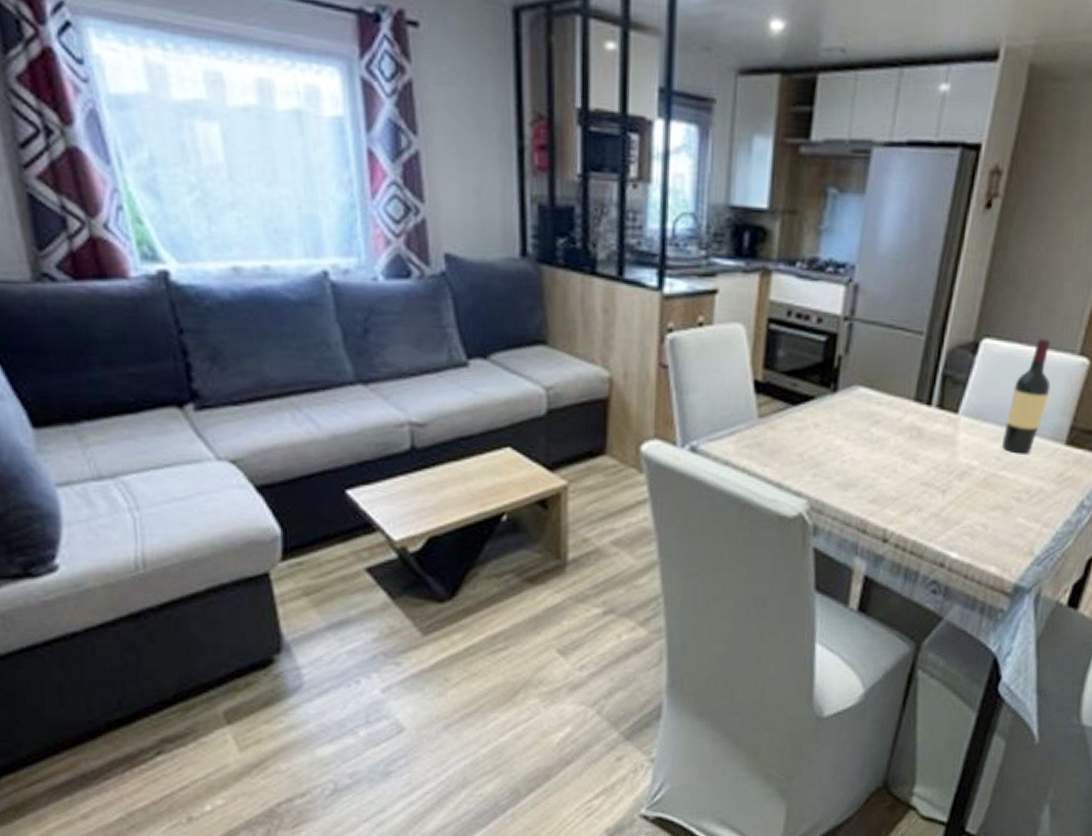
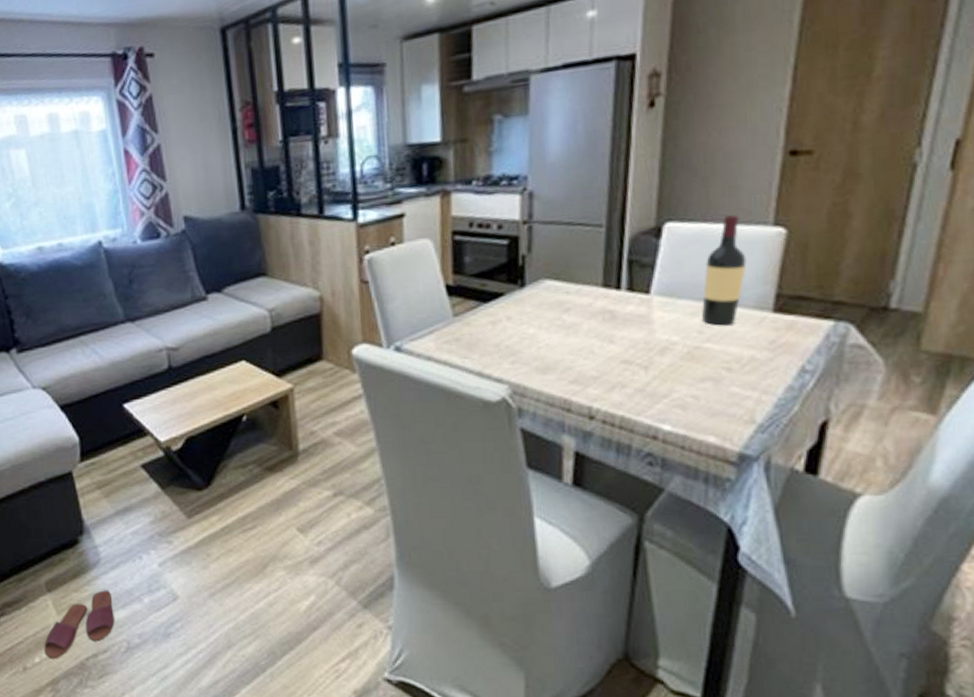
slippers: none [218,721,318,805] -> present [44,590,114,658]

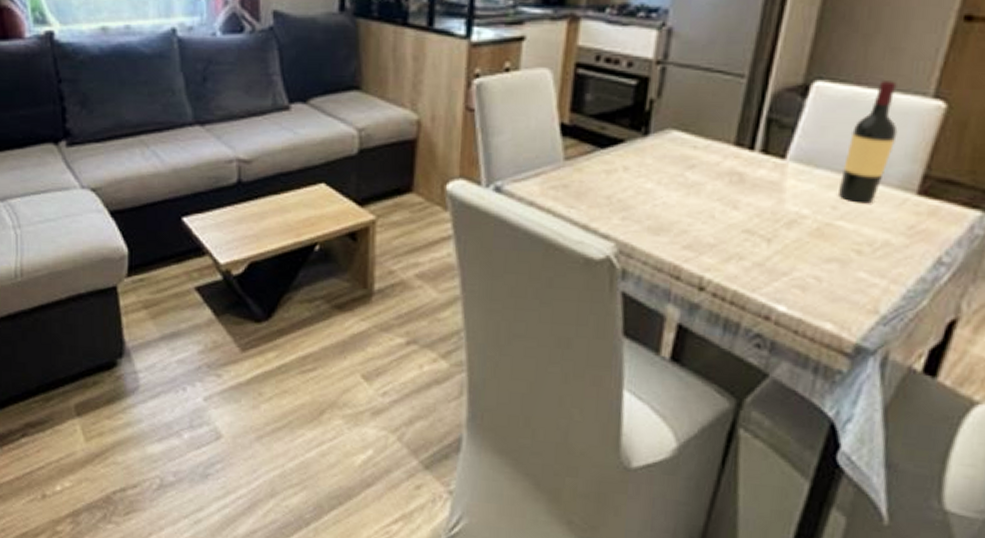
slippers: present [44,590,114,658] -> none [67,420,148,488]

